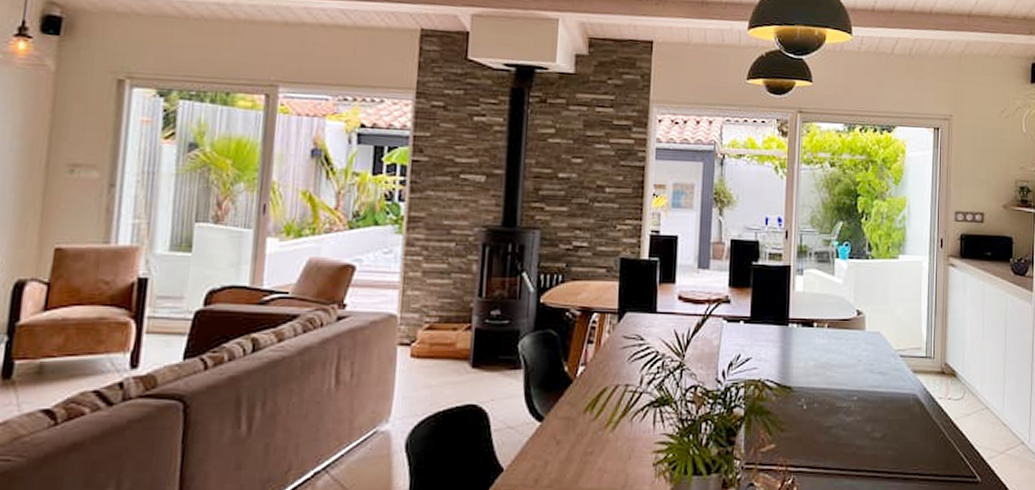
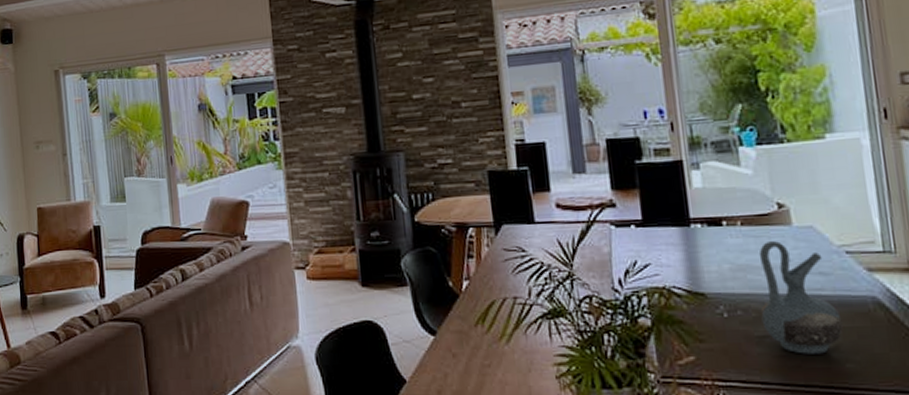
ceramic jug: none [832,343,890,443] -> present [758,241,843,354]

